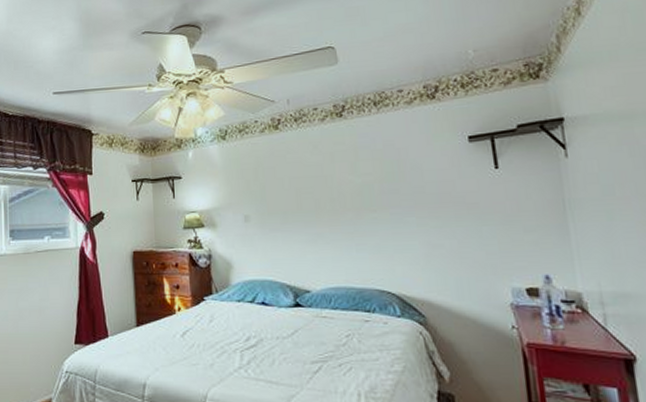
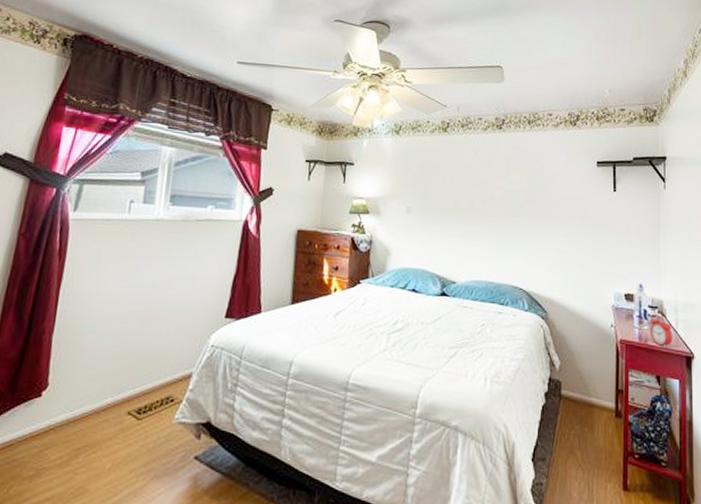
alarm clock: none [566,310,602,349] -> present [649,315,673,348]

